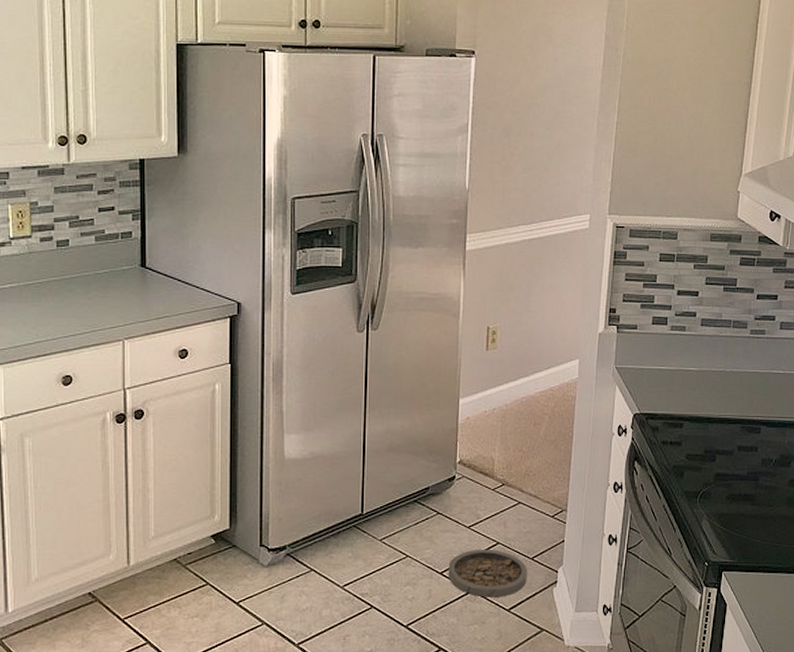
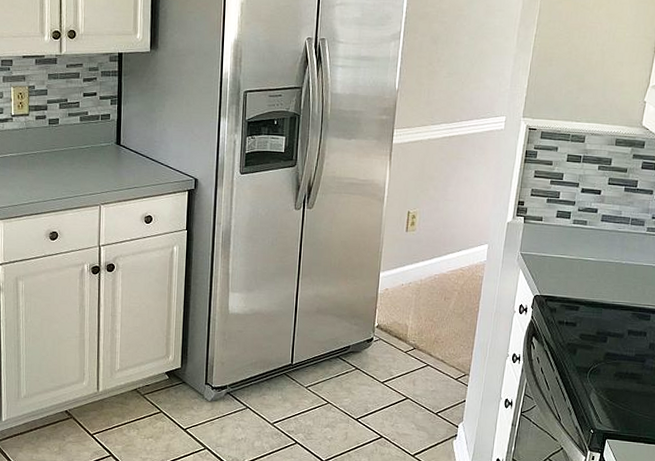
pet bowl: present [448,549,527,598] -> none [362,401,431,444]

